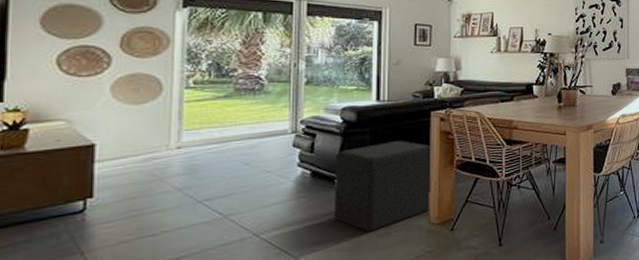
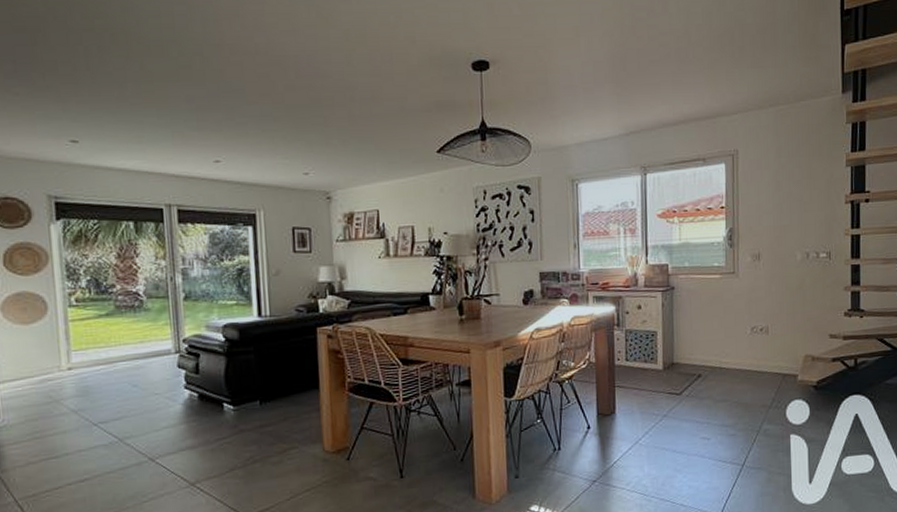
ottoman: present [333,141,433,232] -> none [221,361,324,459]

